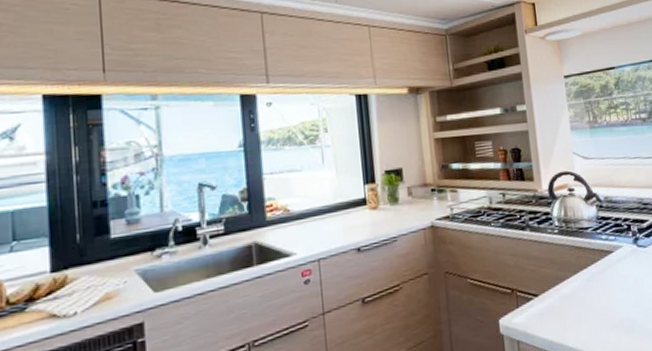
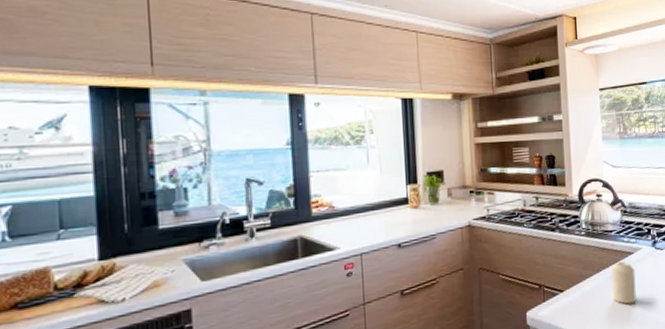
candle: none [589,260,621,309] -> present [611,260,637,305]

